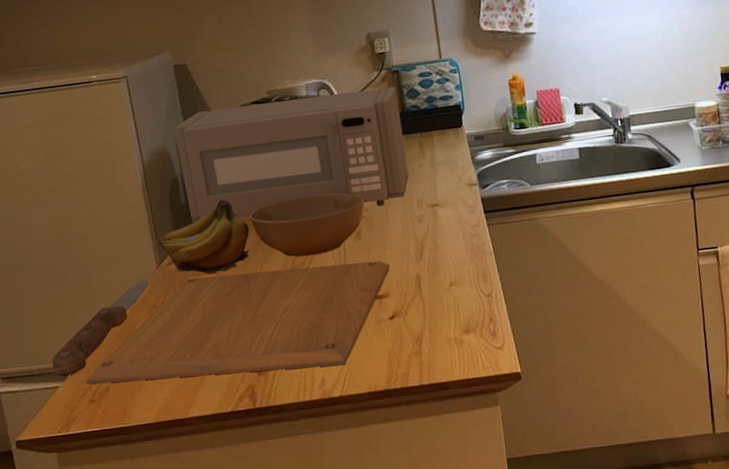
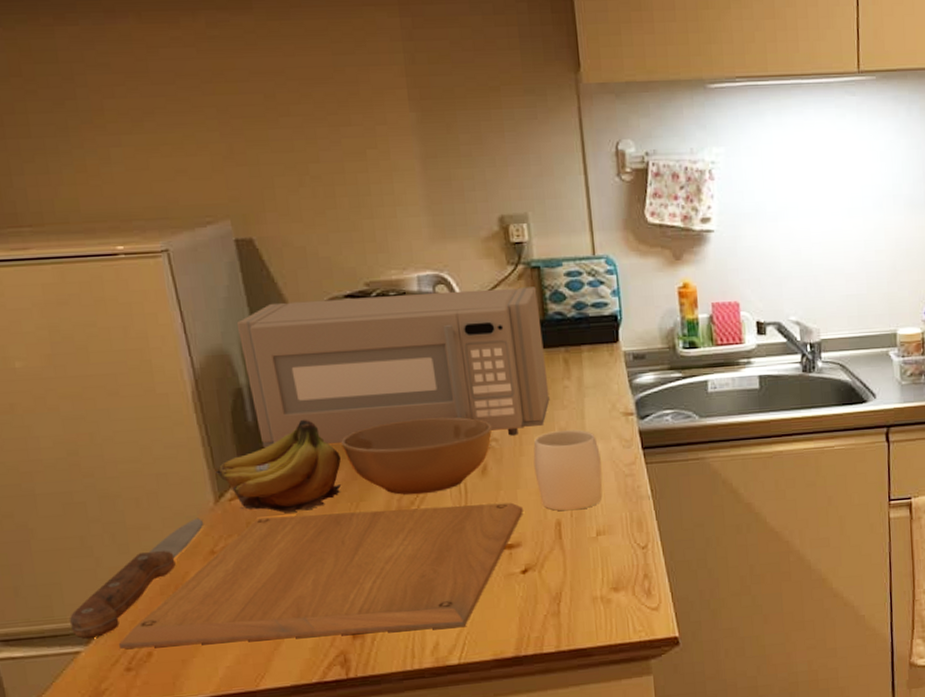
mug: none [397,199,453,267] -> present [533,429,603,511]

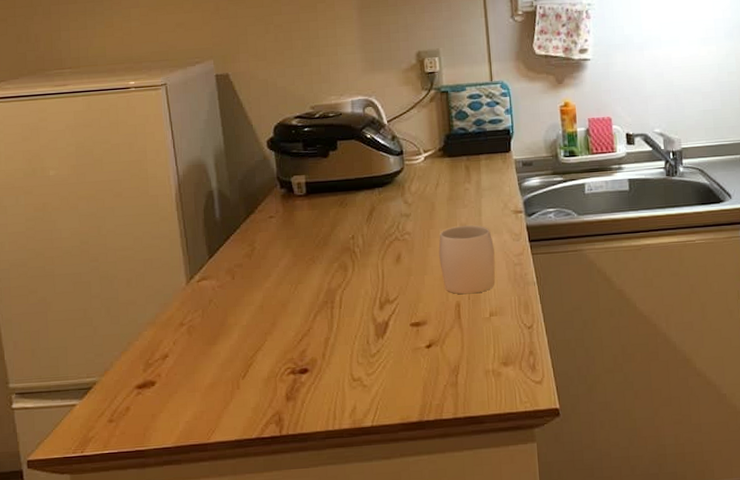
knife: present [69,518,204,640] -> none [70,295,177,395]
chopping board: present [118,502,523,649] -> none [104,286,429,404]
fruit: present [215,419,341,513] -> none [188,215,285,293]
microwave: present [236,286,550,448] -> none [212,107,453,239]
bowl: present [341,417,493,495] -> none [286,214,406,279]

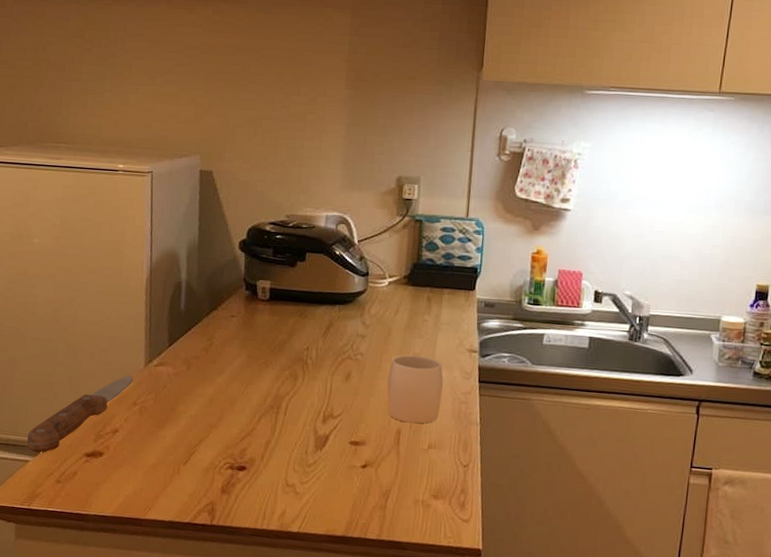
knife: none [70,295,177,395] -> present [26,375,134,453]

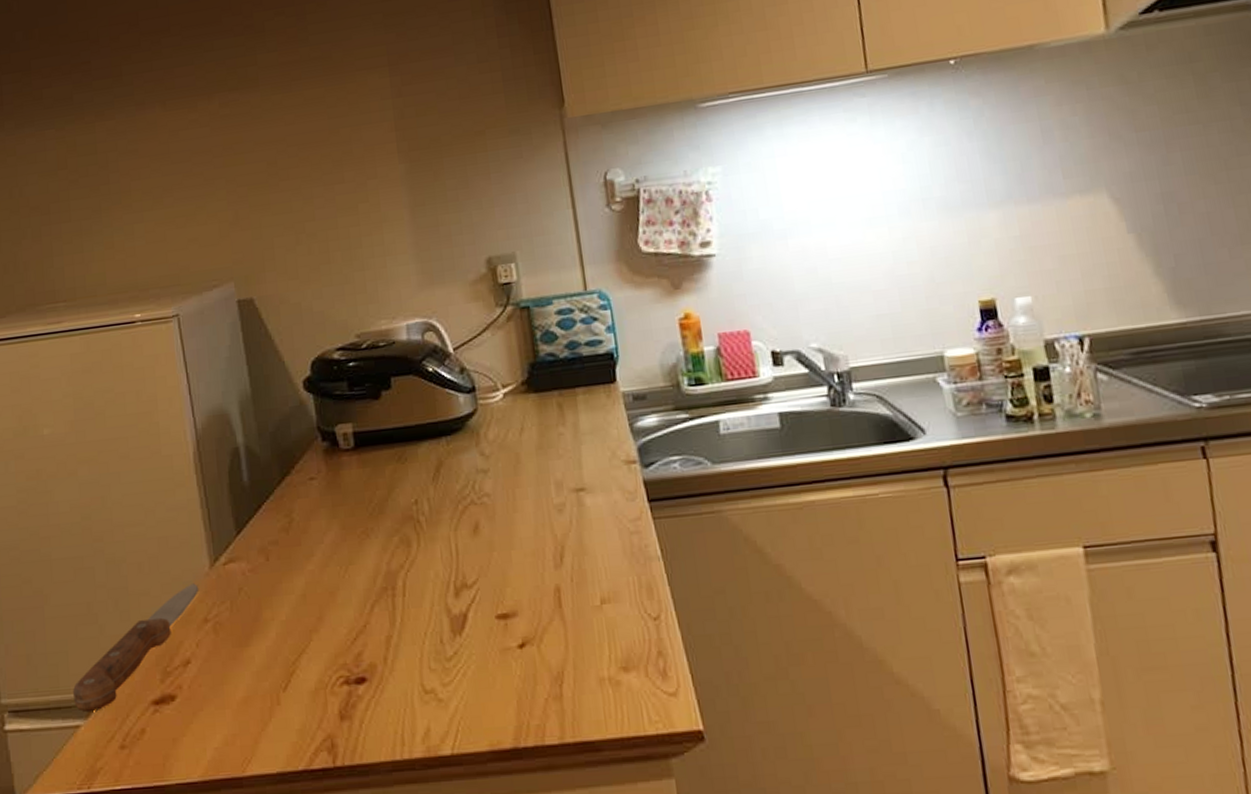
mug: present [387,355,443,424] -> none [528,481,606,575]

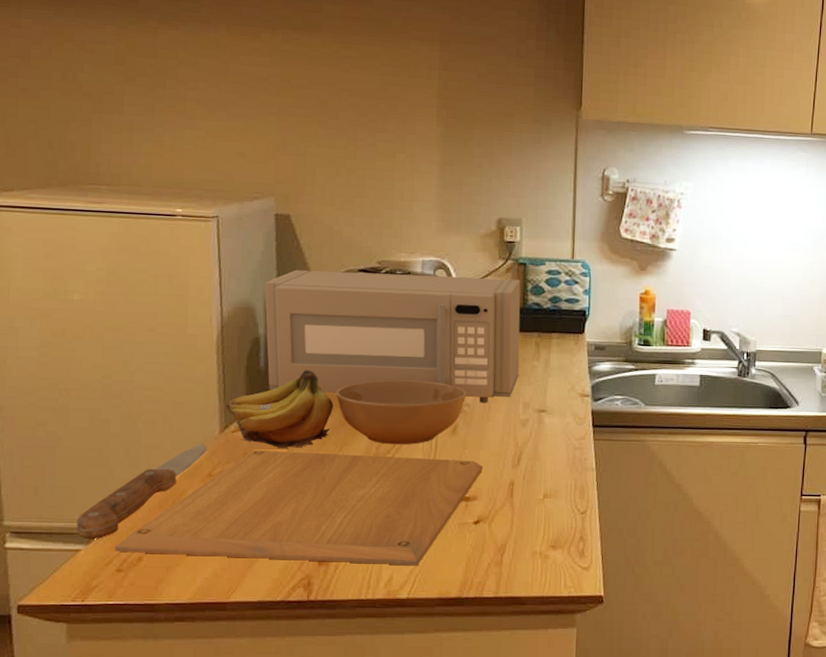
chopping board: none [114,565,519,725] -> present [114,450,483,566]
fruit: none [211,477,331,578] -> present [225,369,333,449]
microwave: none [236,328,544,509] -> present [264,269,521,403]
bowl: none [331,470,484,558] -> present [336,380,467,445]

